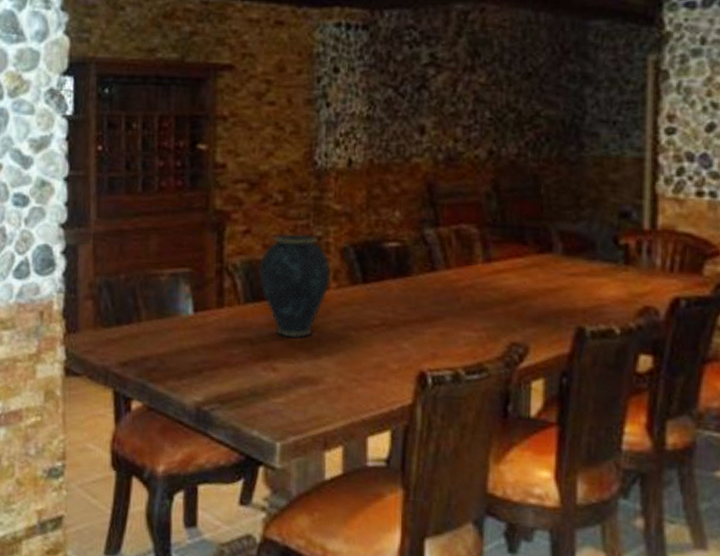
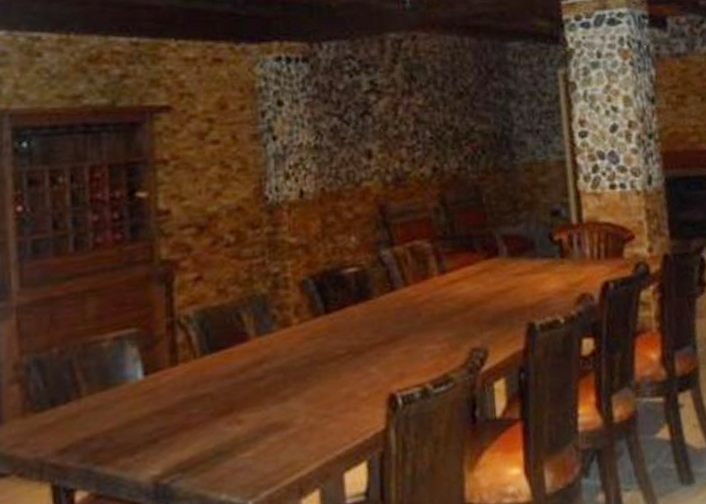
vase: present [259,233,332,339] -> none [215,272,293,385]

